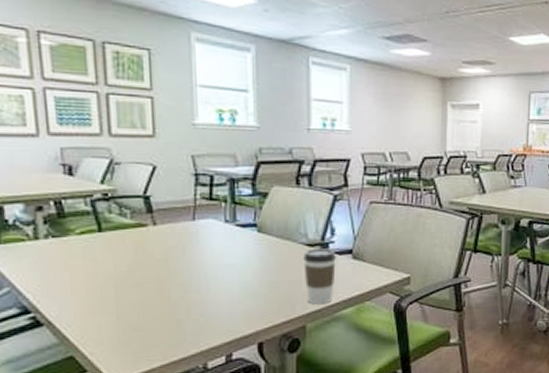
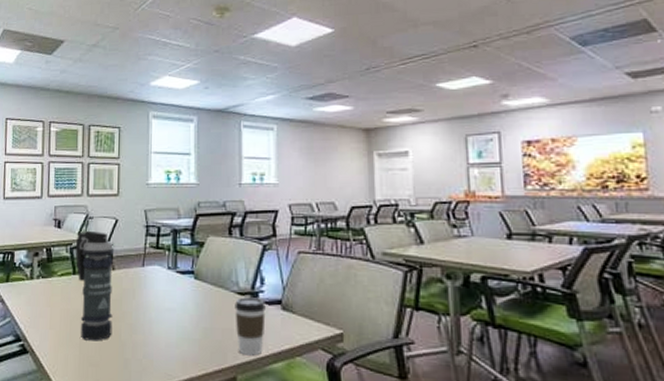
smoke grenade: none [97,178,159,305] -> present [75,230,114,341]

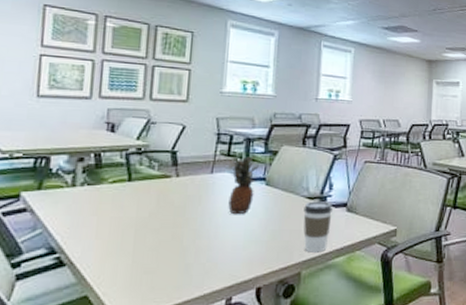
smoke grenade: present [75,230,114,341] -> none [131,135,180,249]
fruit: none [156,247,187,310] -> present [227,155,259,215]

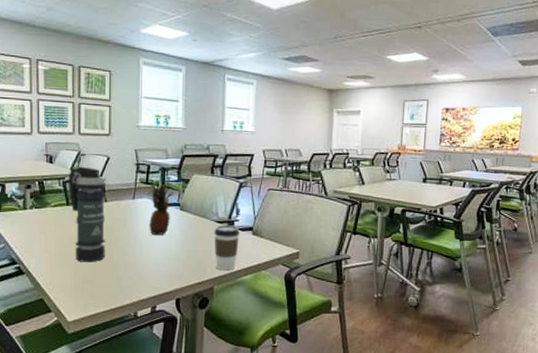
smoke grenade: none [131,135,180,249] -> present [68,166,107,263]

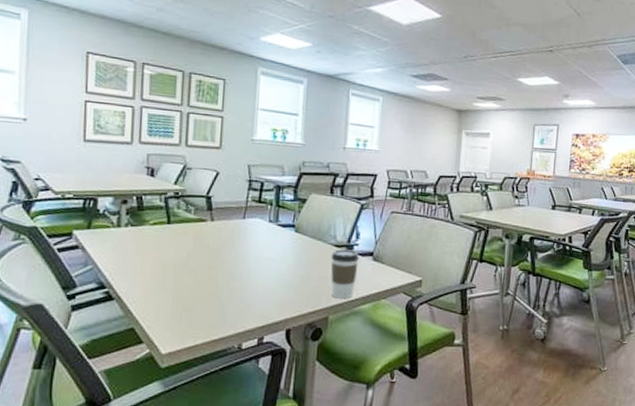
smoke grenade: present [68,166,107,263] -> none [170,180,214,288]
fruit: present [146,183,173,236] -> none [258,202,288,260]

